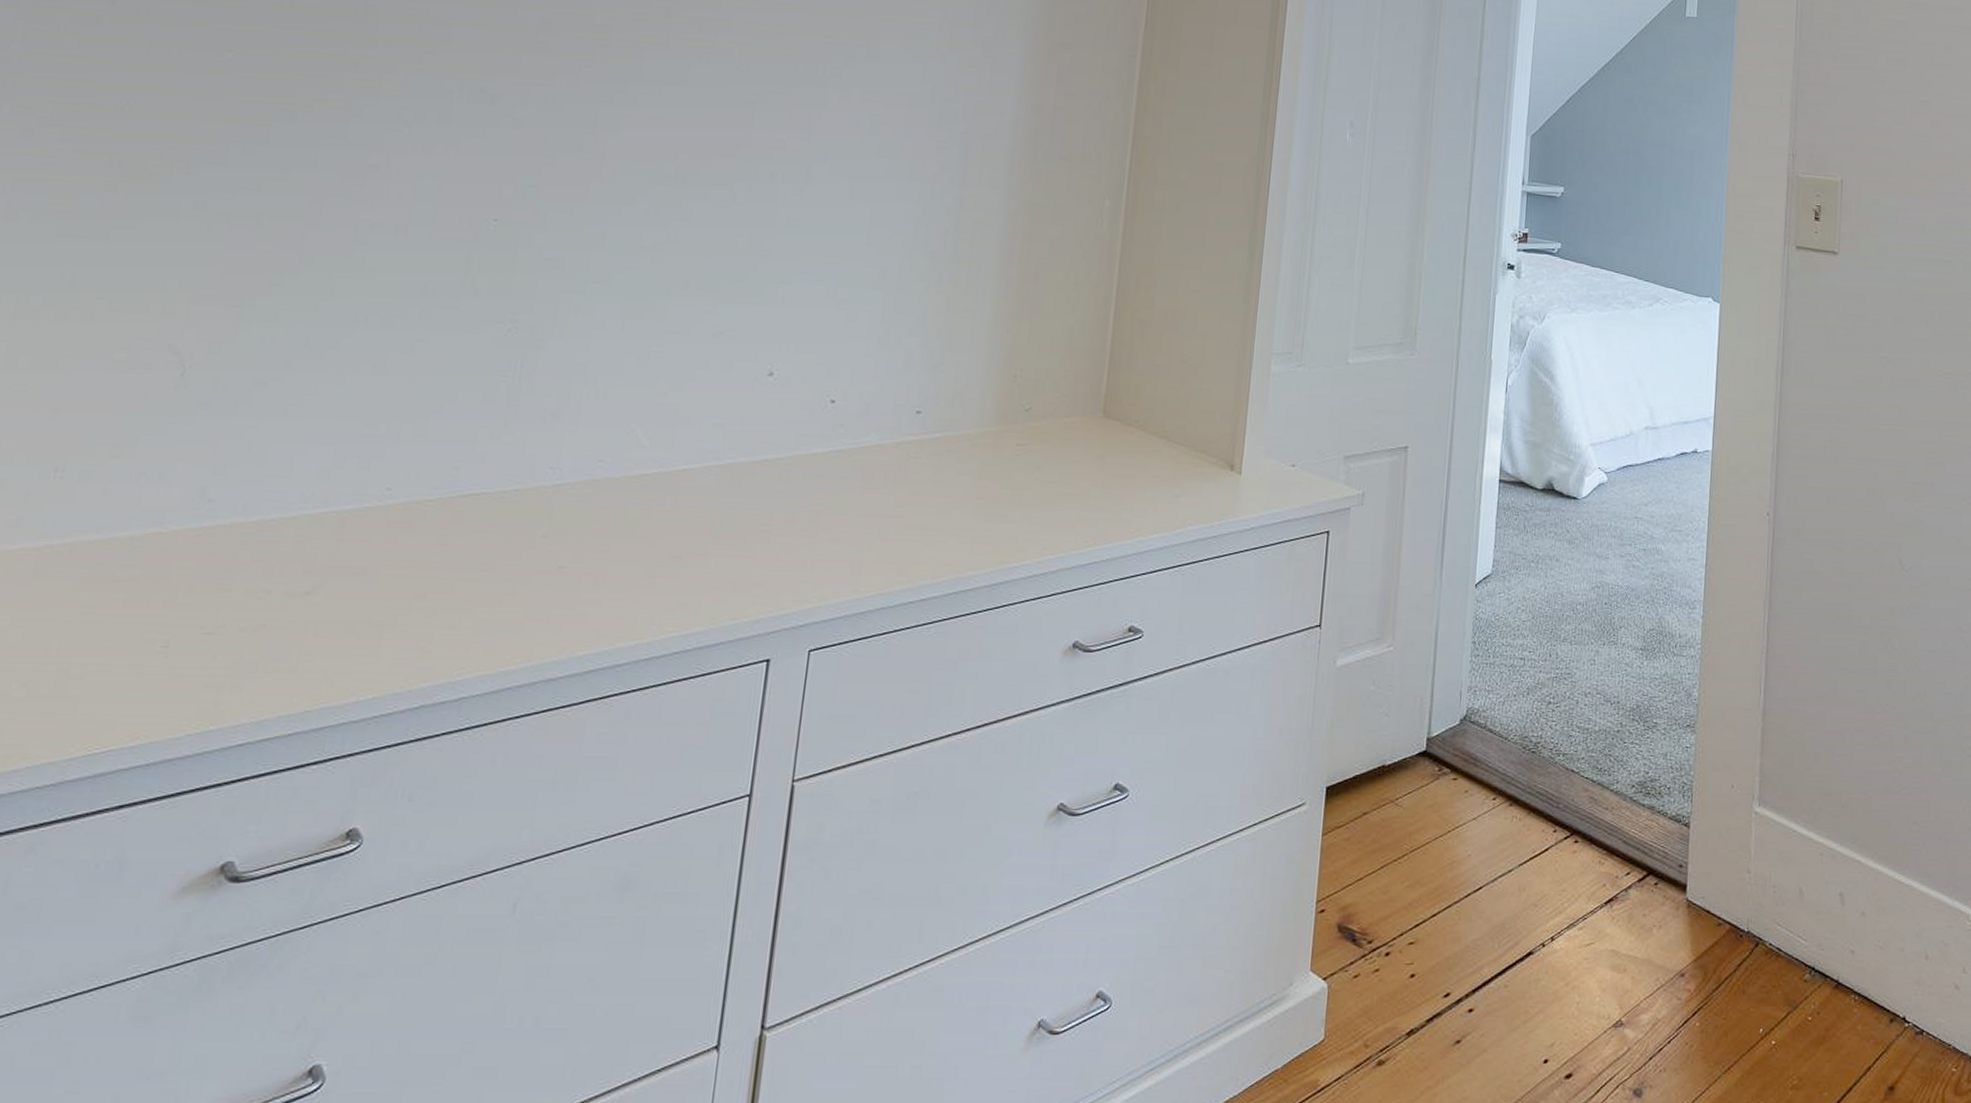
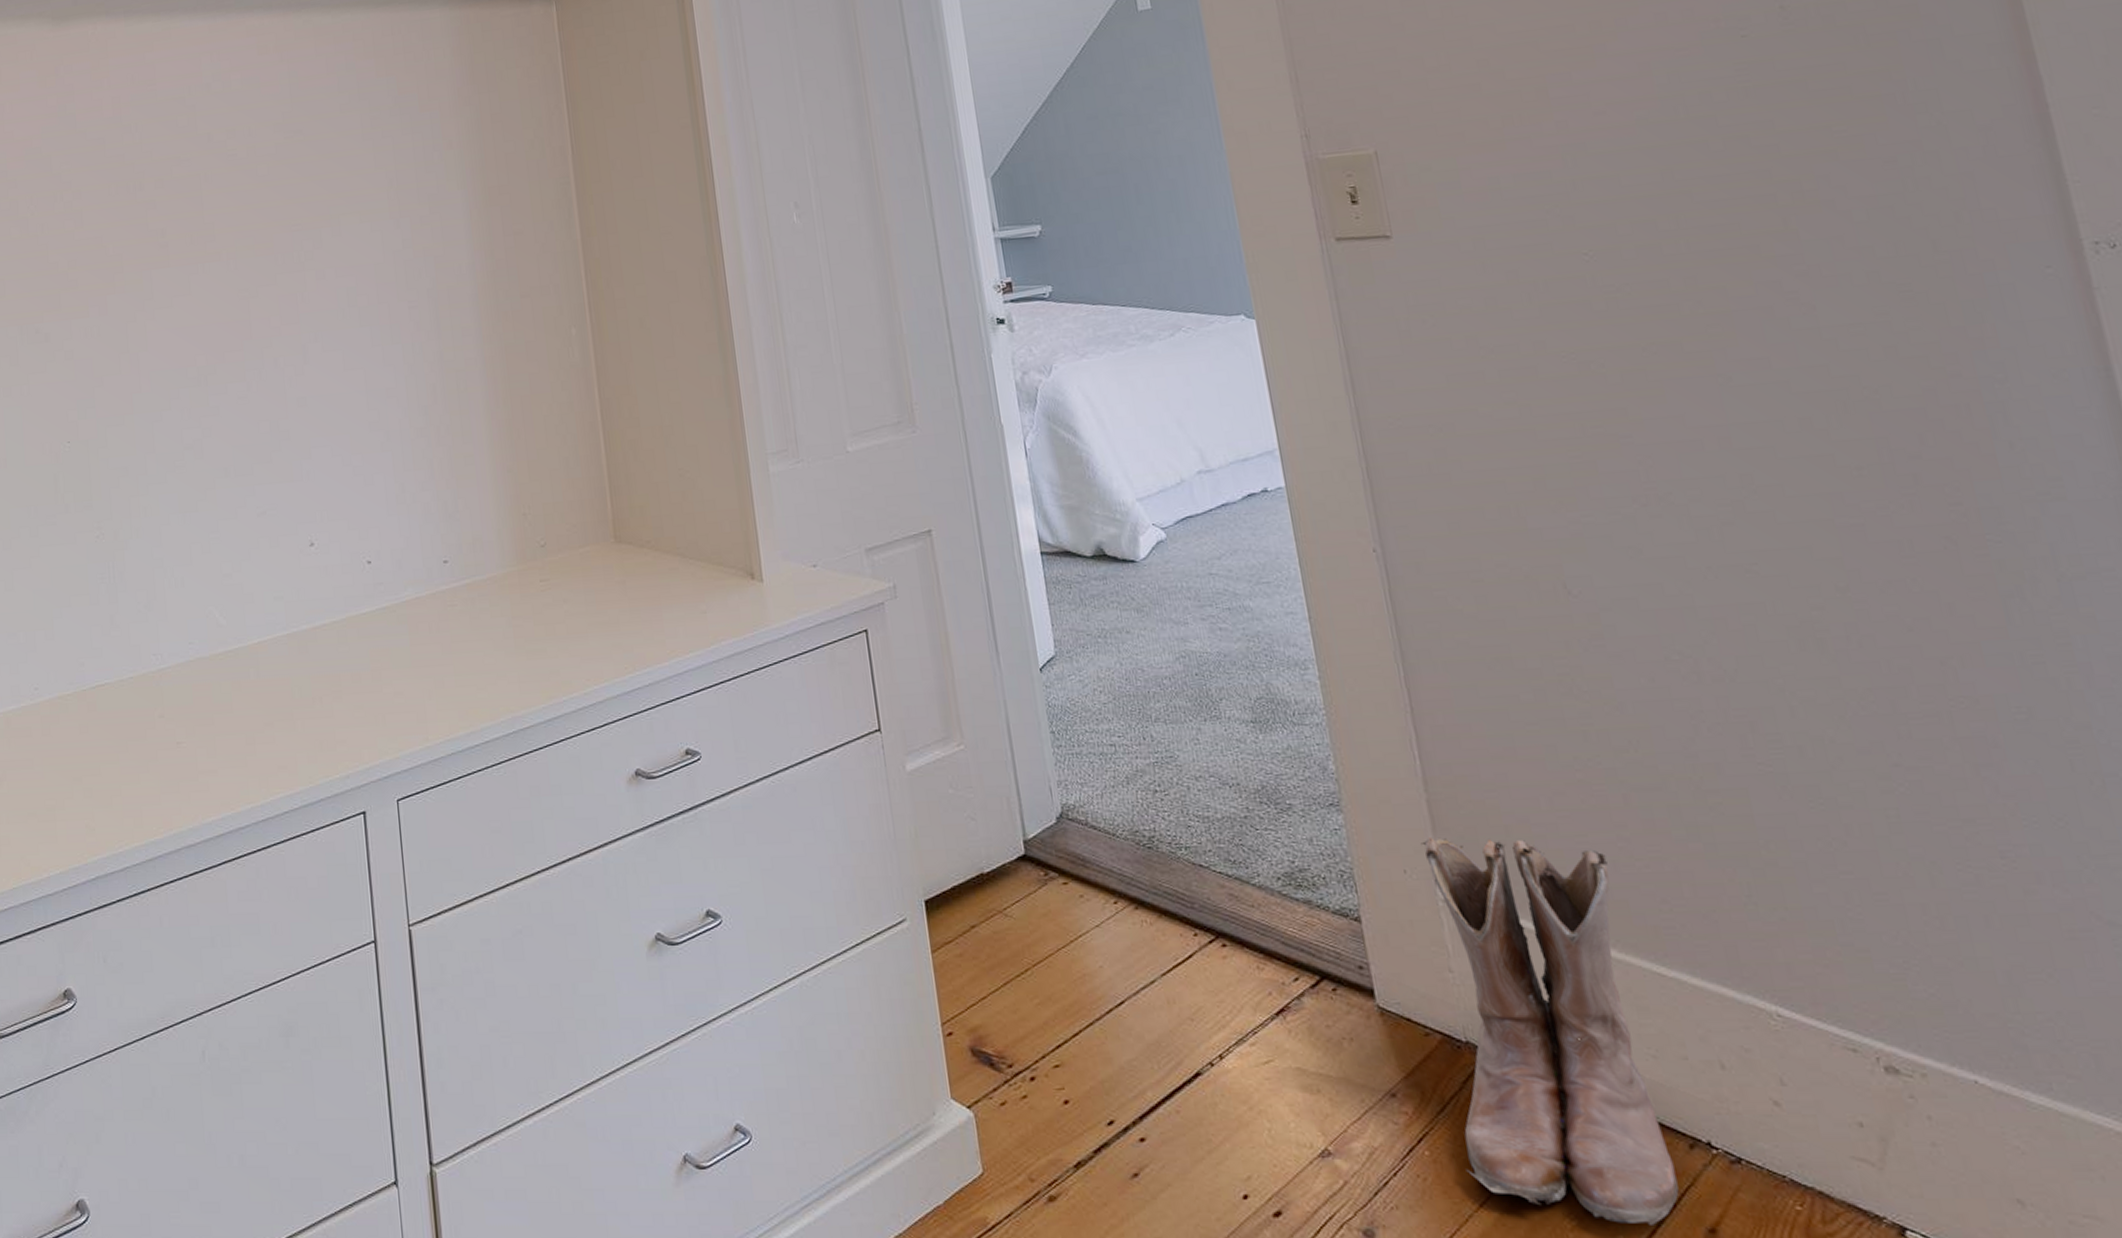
boots: none [1725,759,1882,1084] -> present [1420,837,1679,1225]

